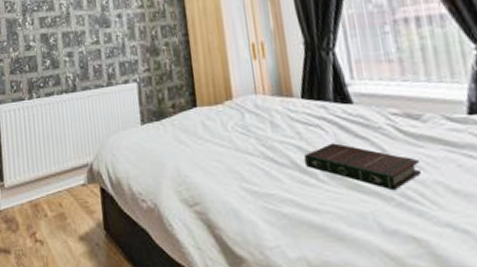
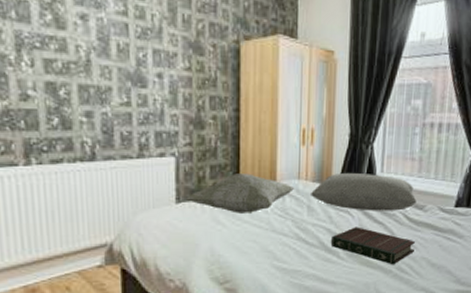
decorative pillow: none [150,92,254,133] -> present [186,173,295,214]
cushion: none [270,82,408,125] -> present [309,172,417,211]

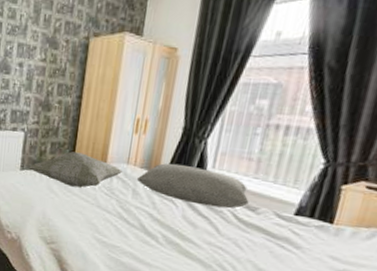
book: present [330,227,416,265] -> none [151,216,243,261]

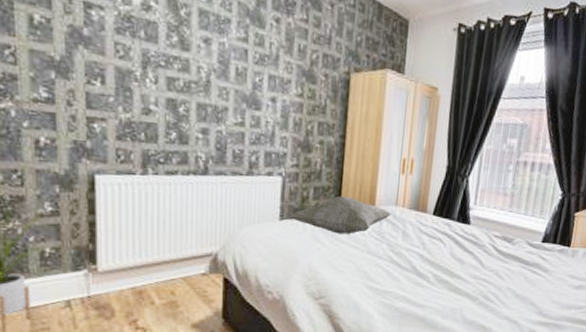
cushion: present [136,163,249,209] -> none [405,202,506,242]

